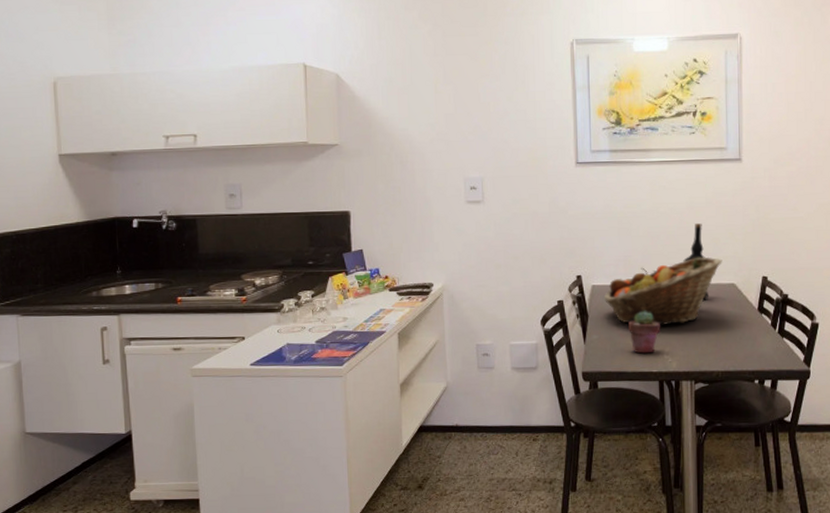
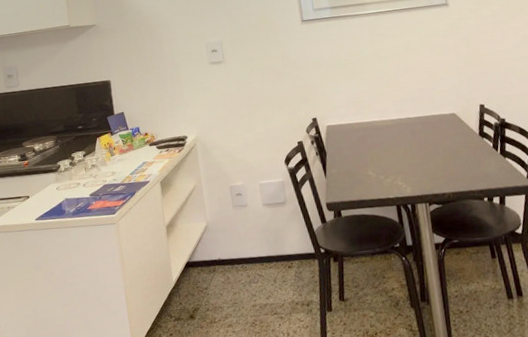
fruit basket: present [605,256,722,325] -> none [339,91,442,156]
potted succulent: present [628,311,660,354] -> none [363,144,393,183]
wine bottle: present [683,224,708,299] -> none [406,63,433,130]

